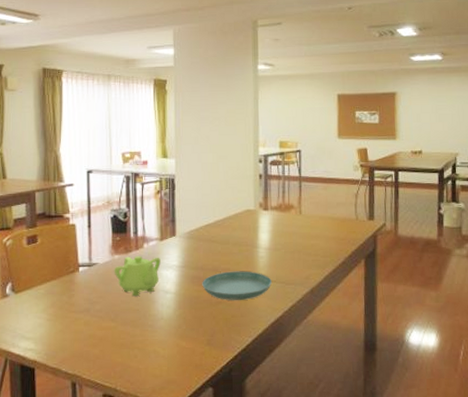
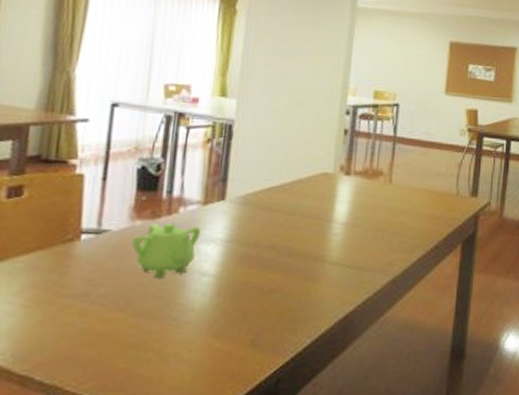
saucer: present [202,271,272,301] -> none [253,250,345,290]

